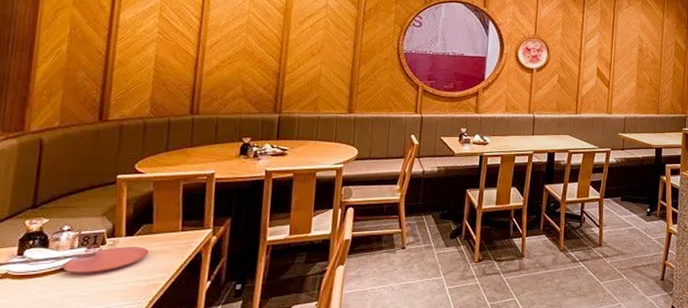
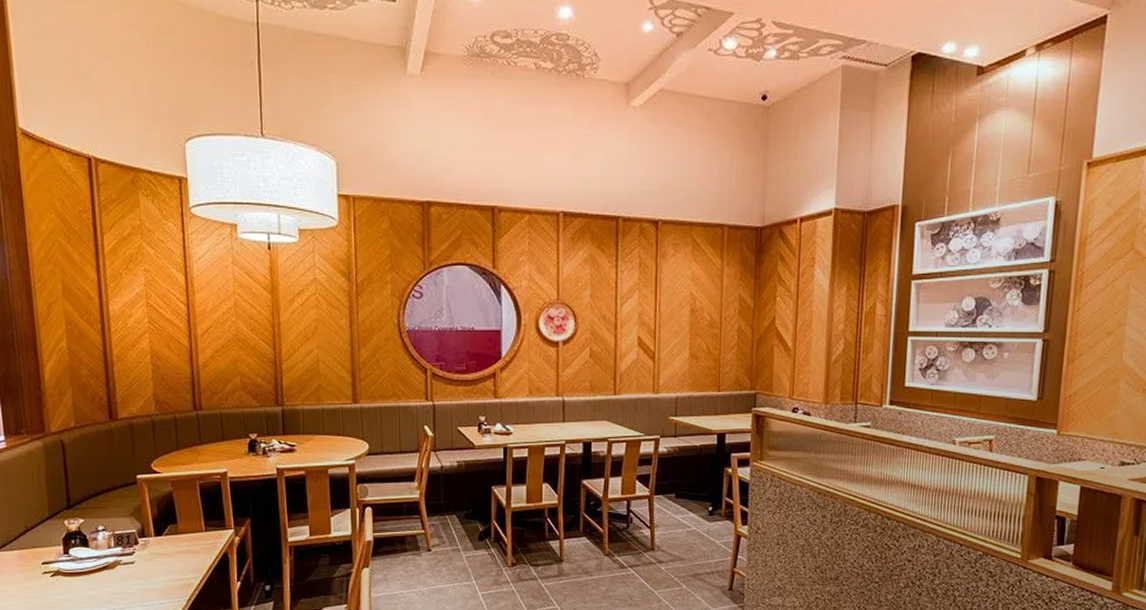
plate: present [63,247,149,273] -> none [105,547,179,572]

